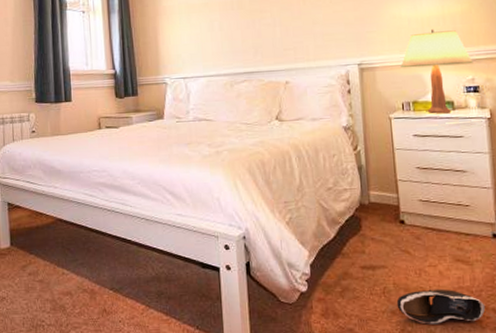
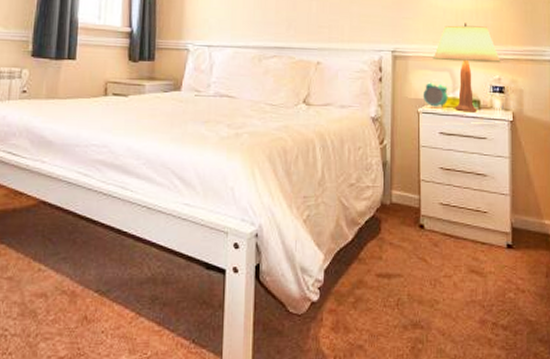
alarm clock: none [393,85,420,114] -> present [422,78,448,110]
shoe: present [396,289,486,325] -> none [409,302,495,342]

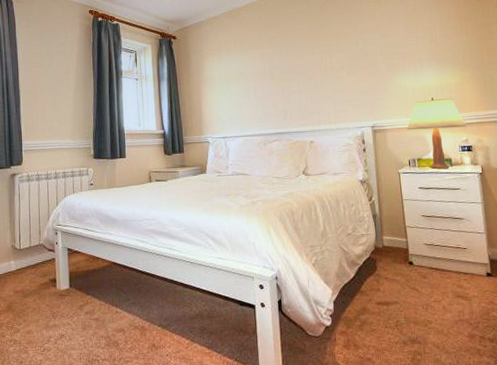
alarm clock: present [422,78,448,110] -> none [401,145,424,170]

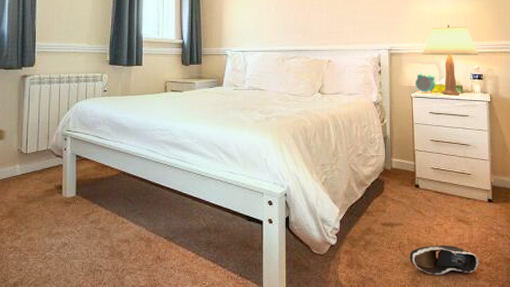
alarm clock: none [401,145,424,170] -> present [414,70,436,95]
shoe: none [407,321,483,353] -> present [409,244,480,275]

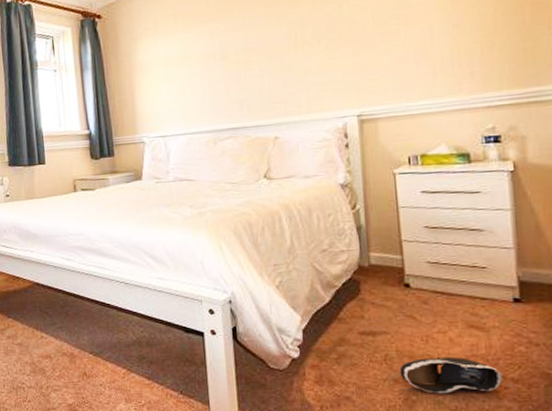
alarm clock: present [414,70,436,95] -> none [397,137,429,169]
table lamp: present [422,25,479,96] -> none [407,73,494,168]

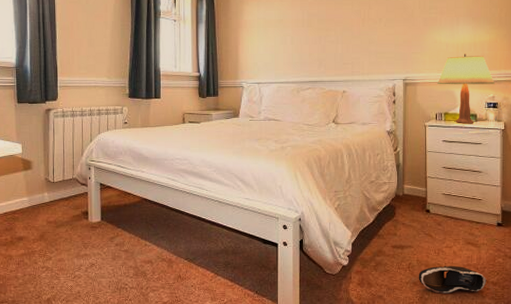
table lamp: none [407,73,494,168] -> present [437,54,495,124]

